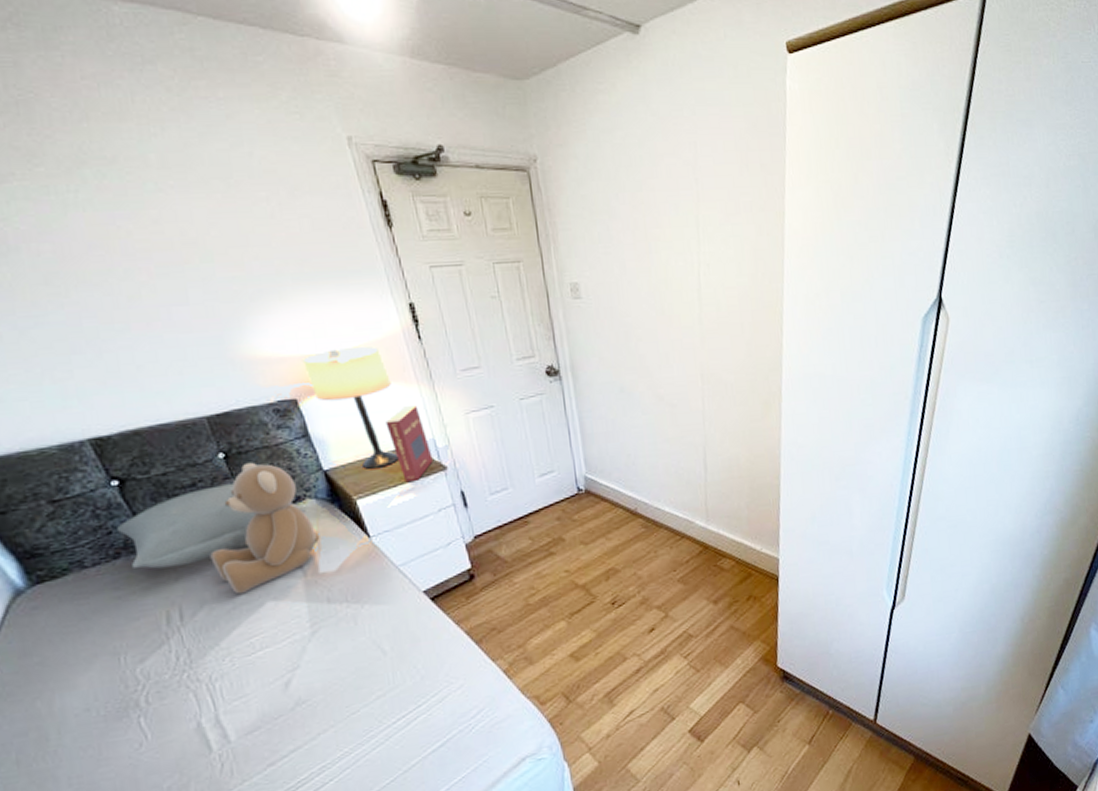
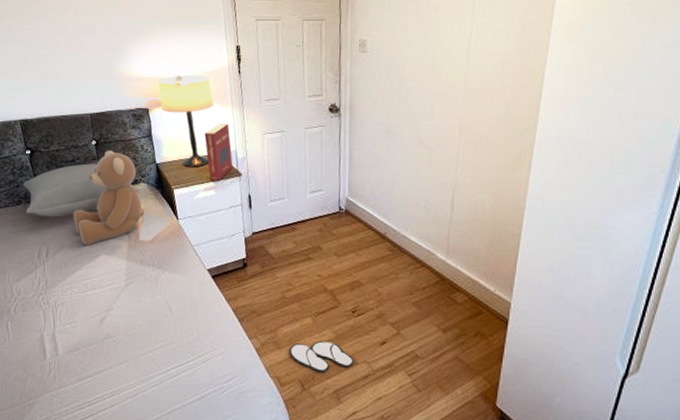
slippers: none [544,642,623,679] -> present [289,341,355,373]

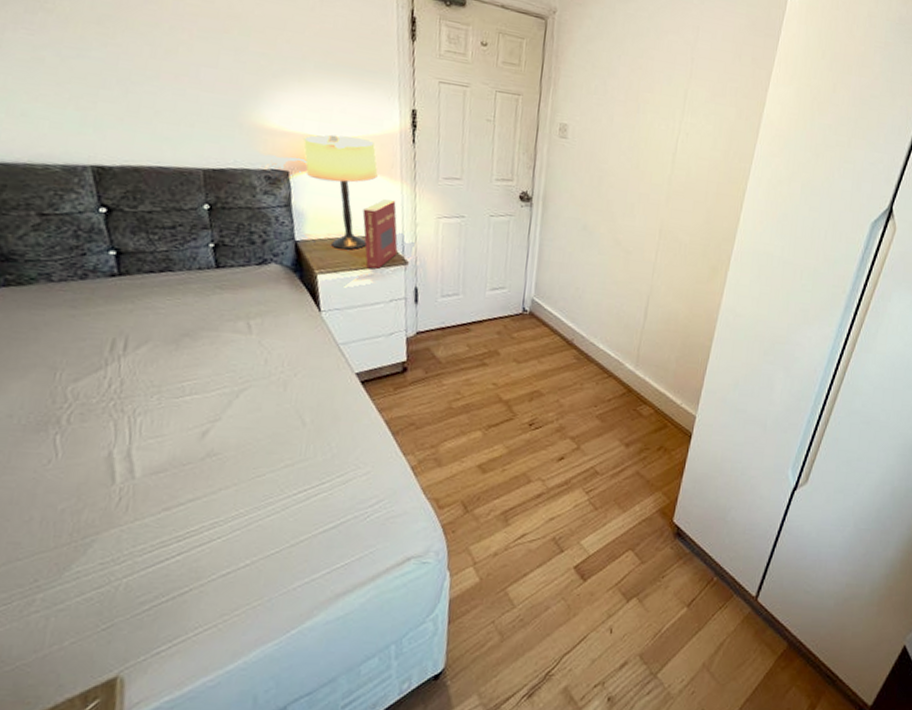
pillow: present [22,163,139,218] -> none [90,232,269,300]
teddy bear: present [73,150,145,246] -> none [168,218,275,338]
slippers: present [289,341,355,373] -> none [452,457,528,493]

